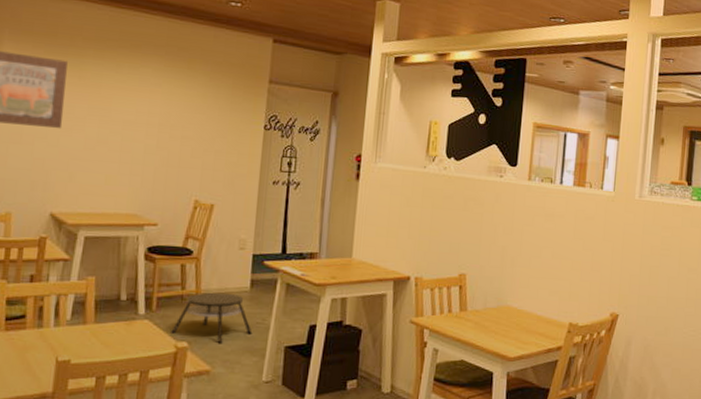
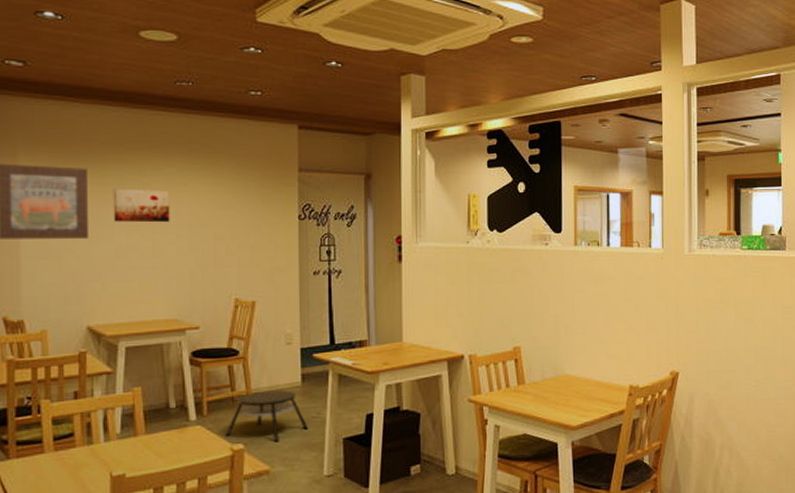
wall art: none [87,82,144,121] -> present [113,188,170,223]

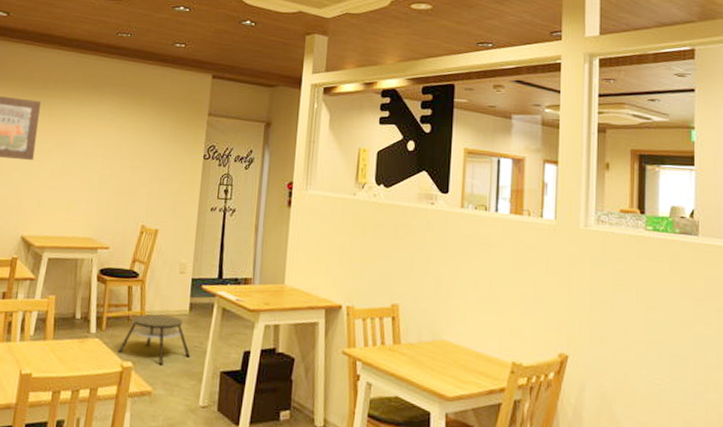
wall art: present [113,188,170,223] -> none [54,119,101,152]

